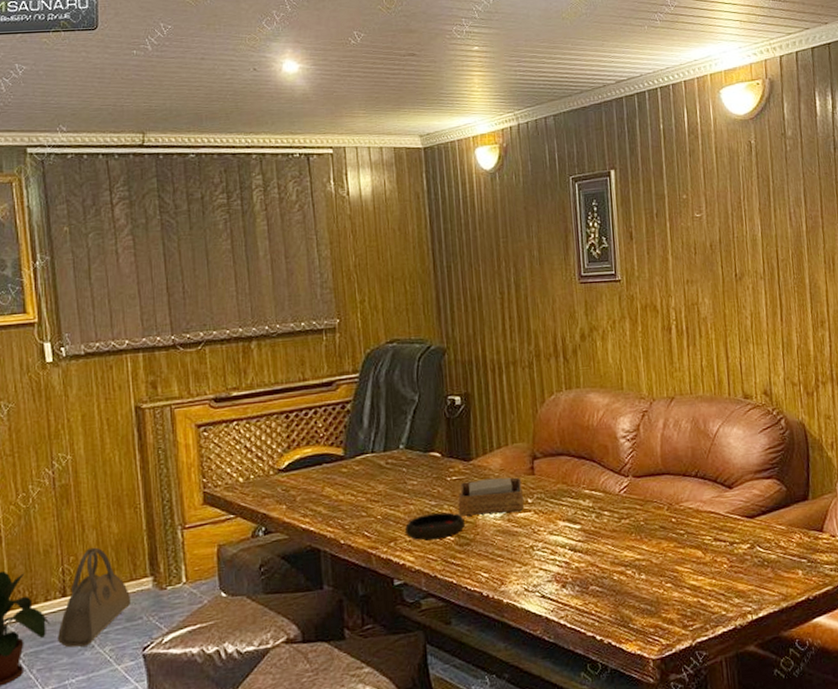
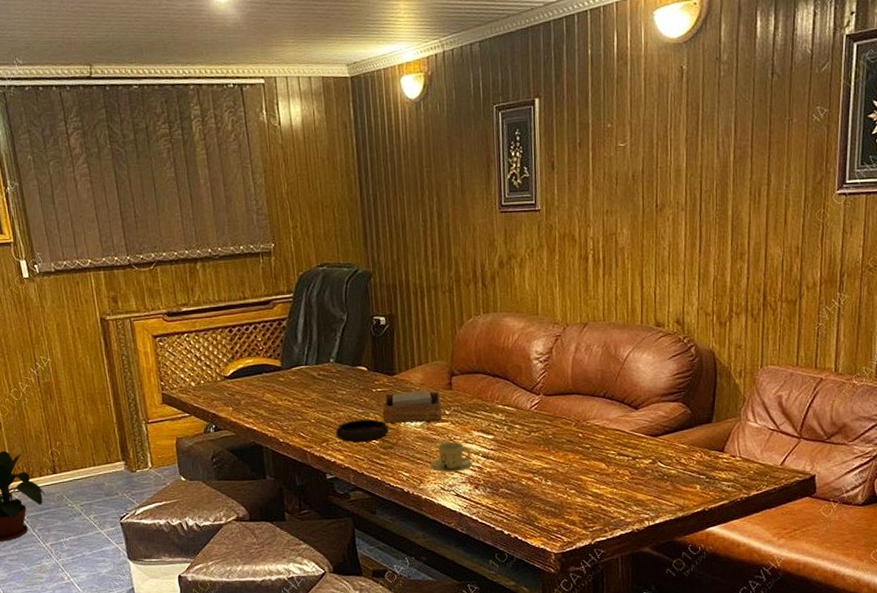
handbag: present [58,547,130,648] -> none [52,435,108,514]
cup and saucer: none [511,534,559,571] -> present [430,441,473,473]

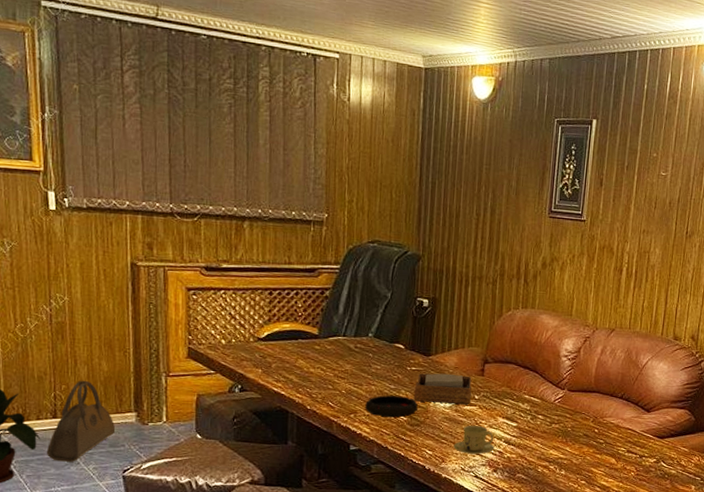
handbag: none [52,435,108,514] -> present [47,380,115,462]

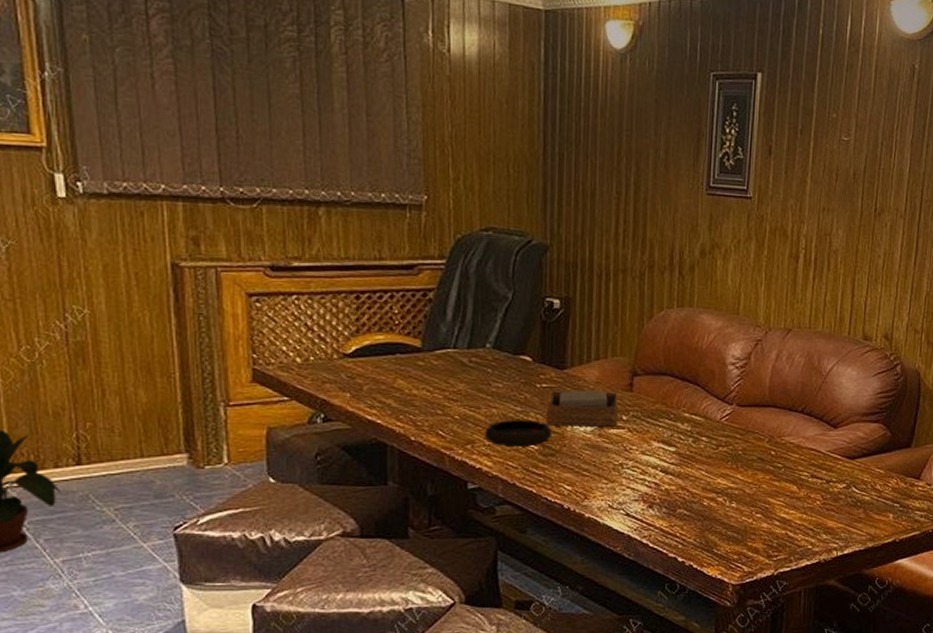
handbag: present [47,380,115,462] -> none [71,415,160,520]
cup and saucer: present [453,425,495,455] -> none [598,452,649,489]

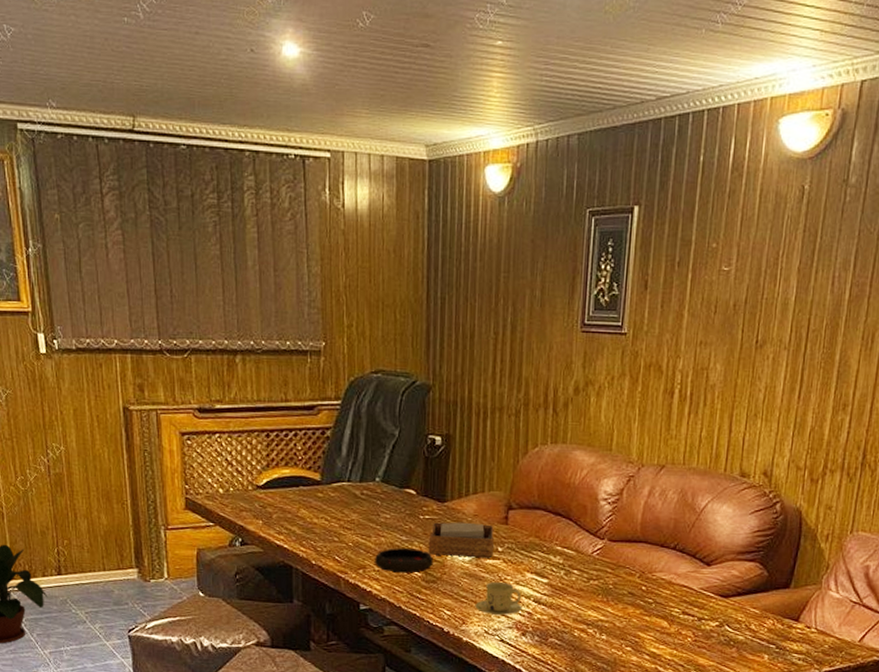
cup and saucer: none [598,452,649,489] -> present [475,581,523,616]

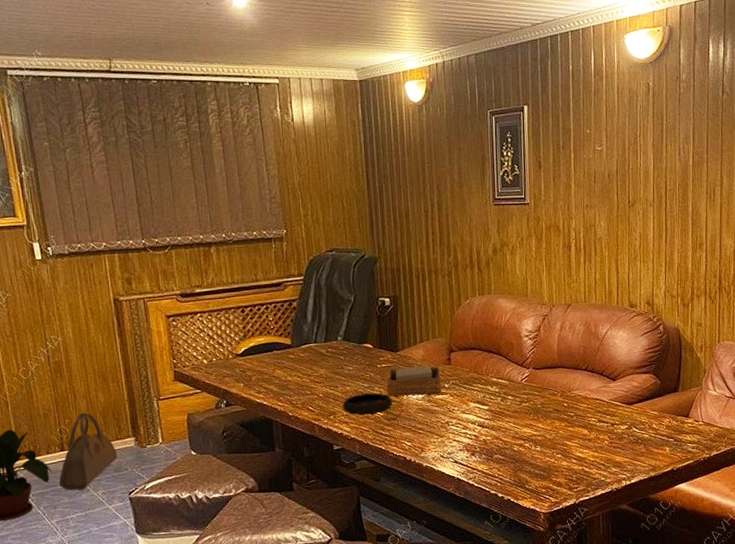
handbag: none [54,534,117,621] -> present [59,412,117,491]
cup and saucer: present [475,581,523,616] -> none [430,412,470,442]

